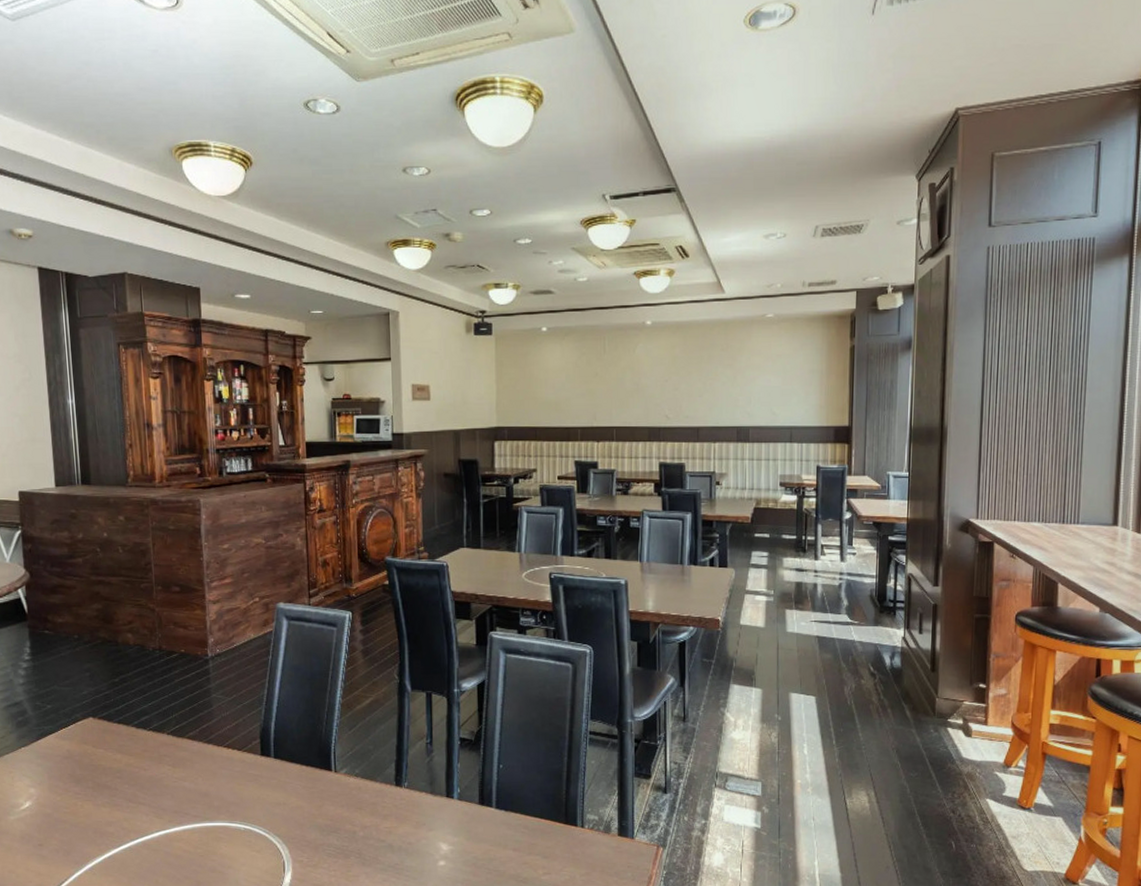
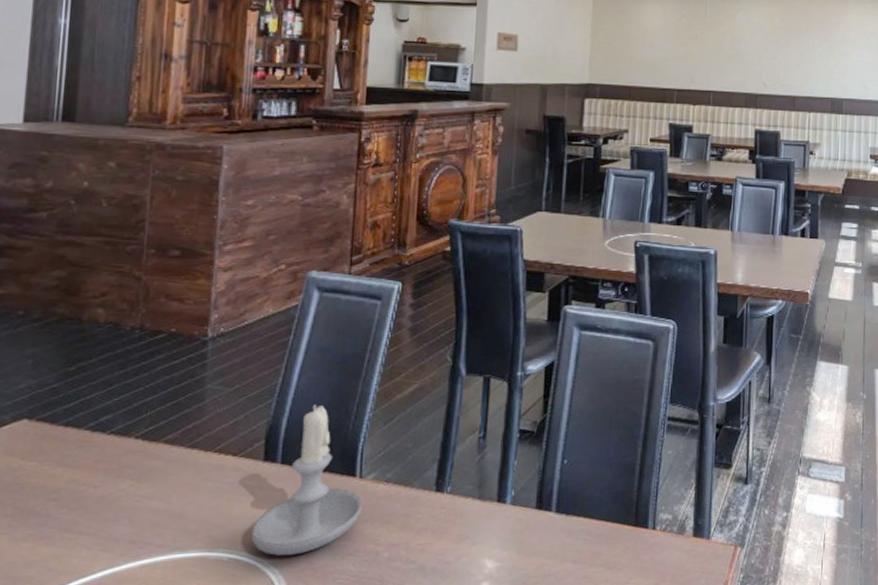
candle: none [259,712,340,830] -> present [251,404,363,556]

